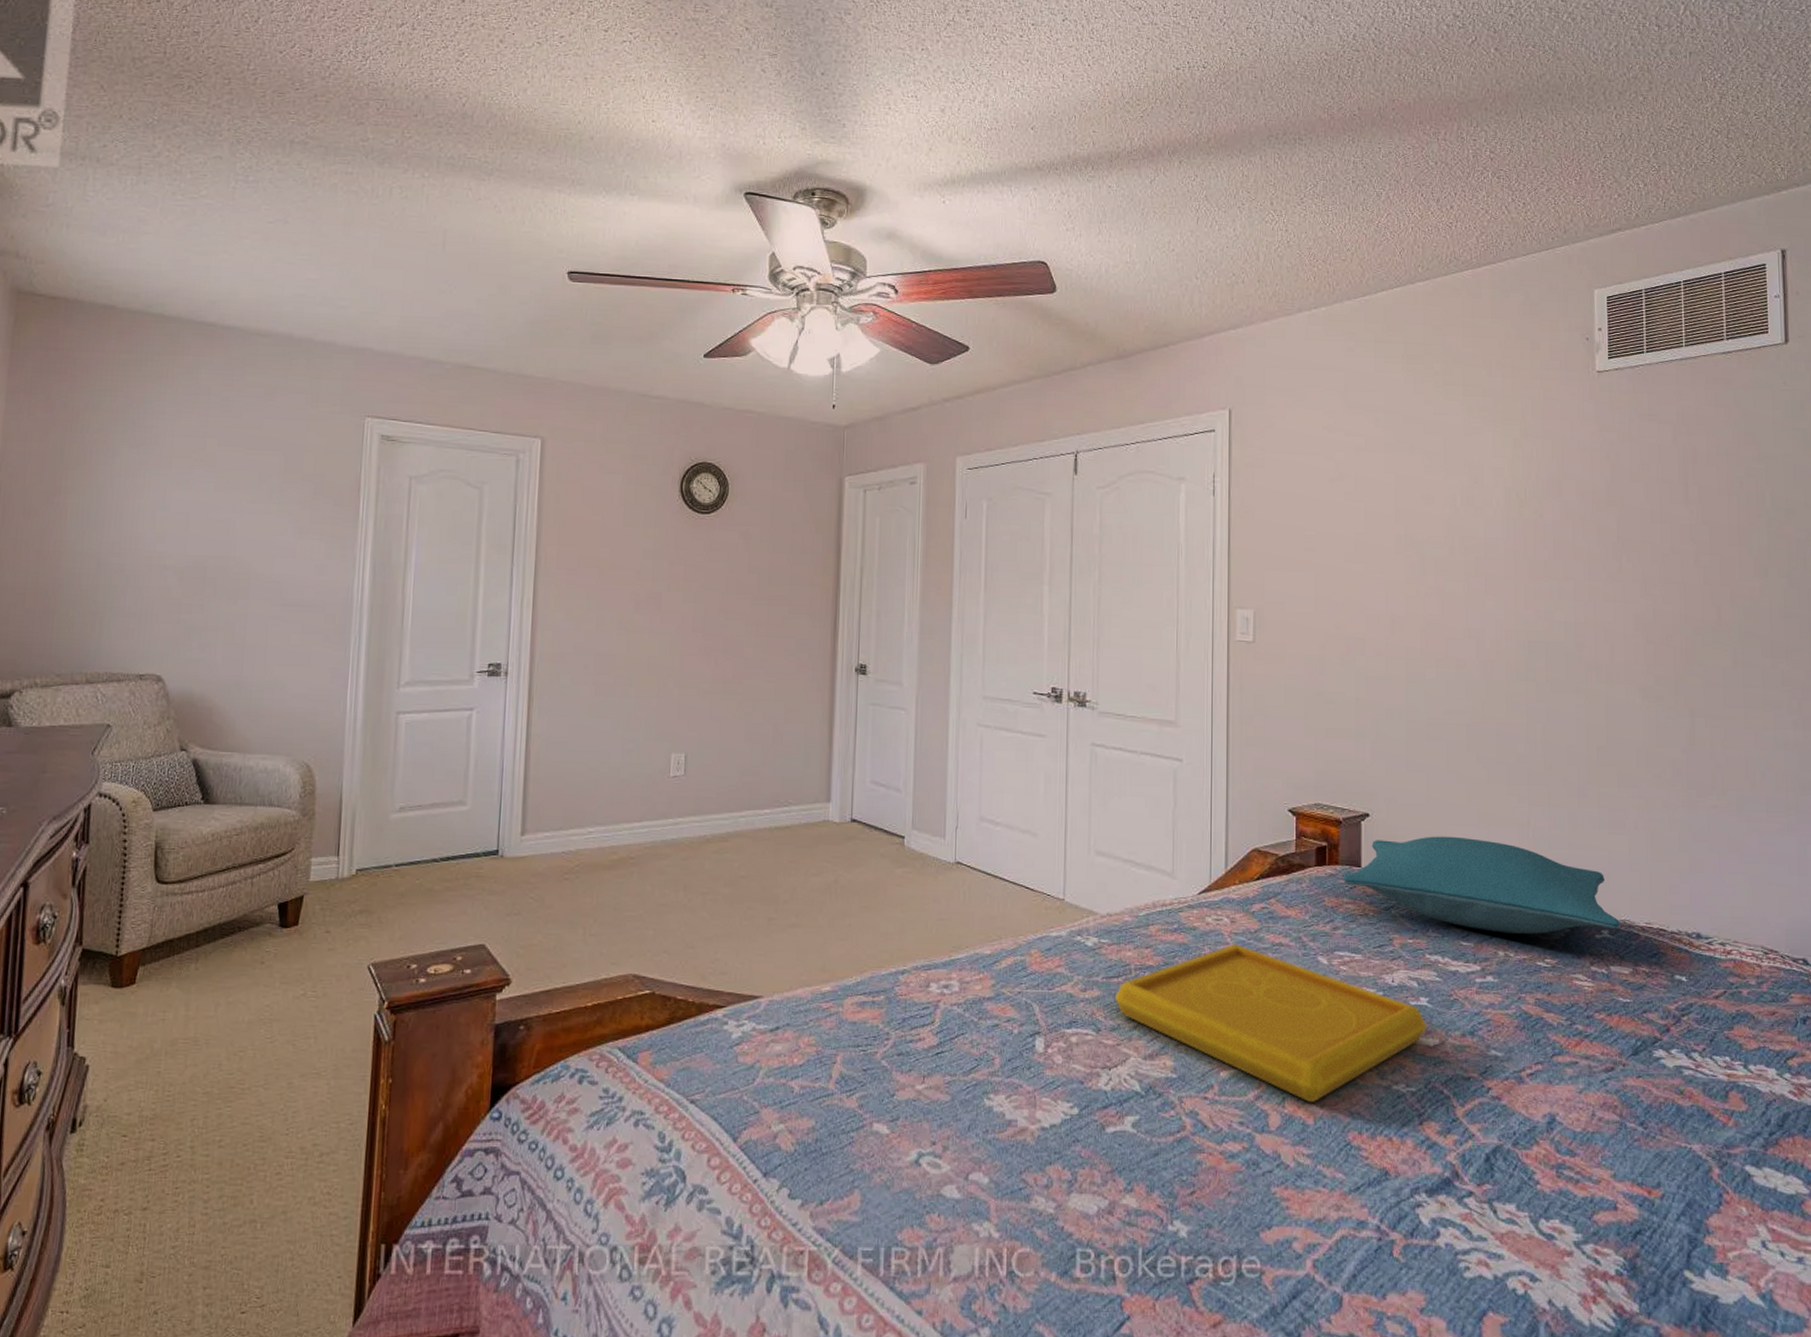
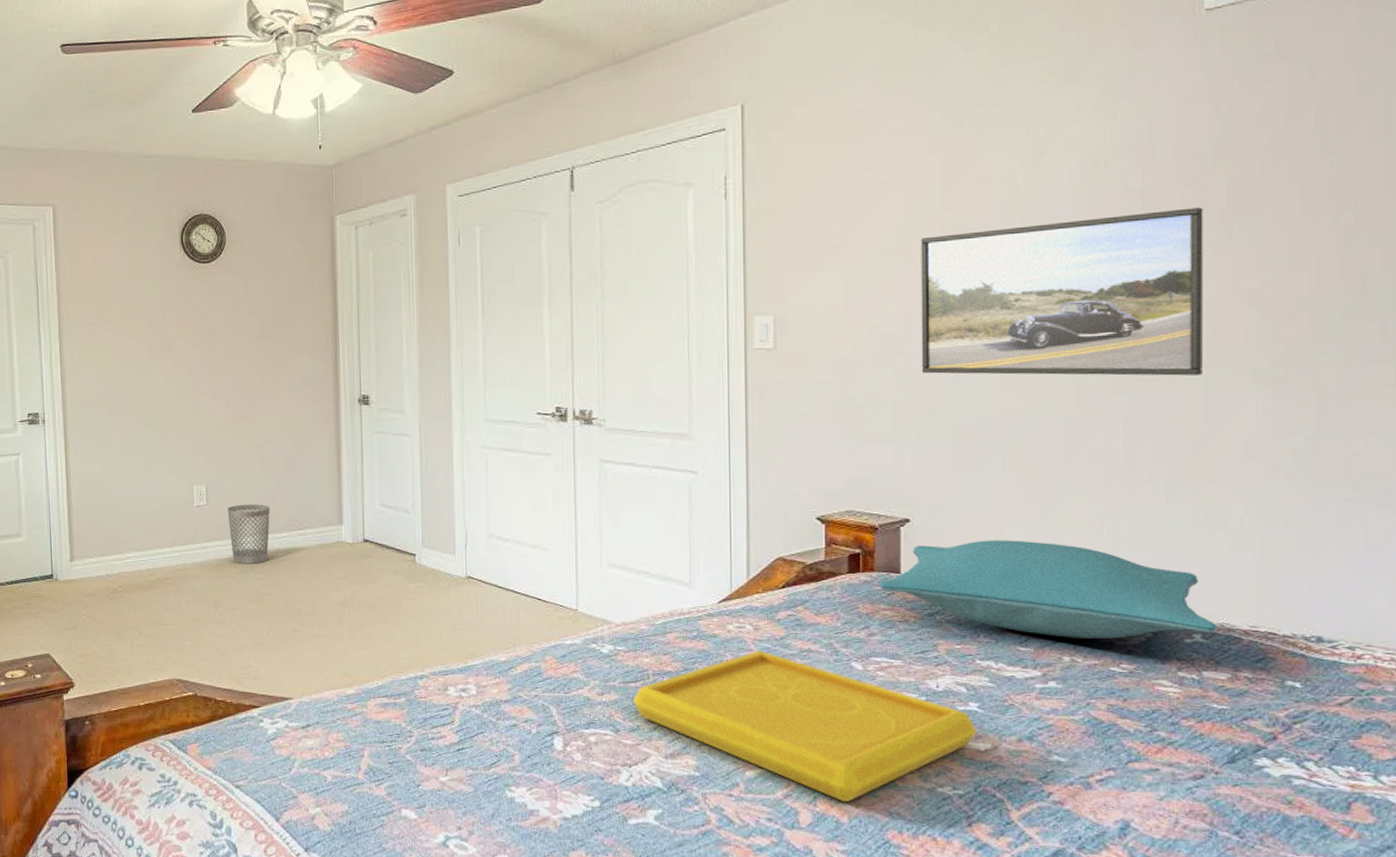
wastebasket: none [706,776,753,843] -> present [227,504,270,564]
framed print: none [1379,539,1603,689] -> present [920,207,1203,376]

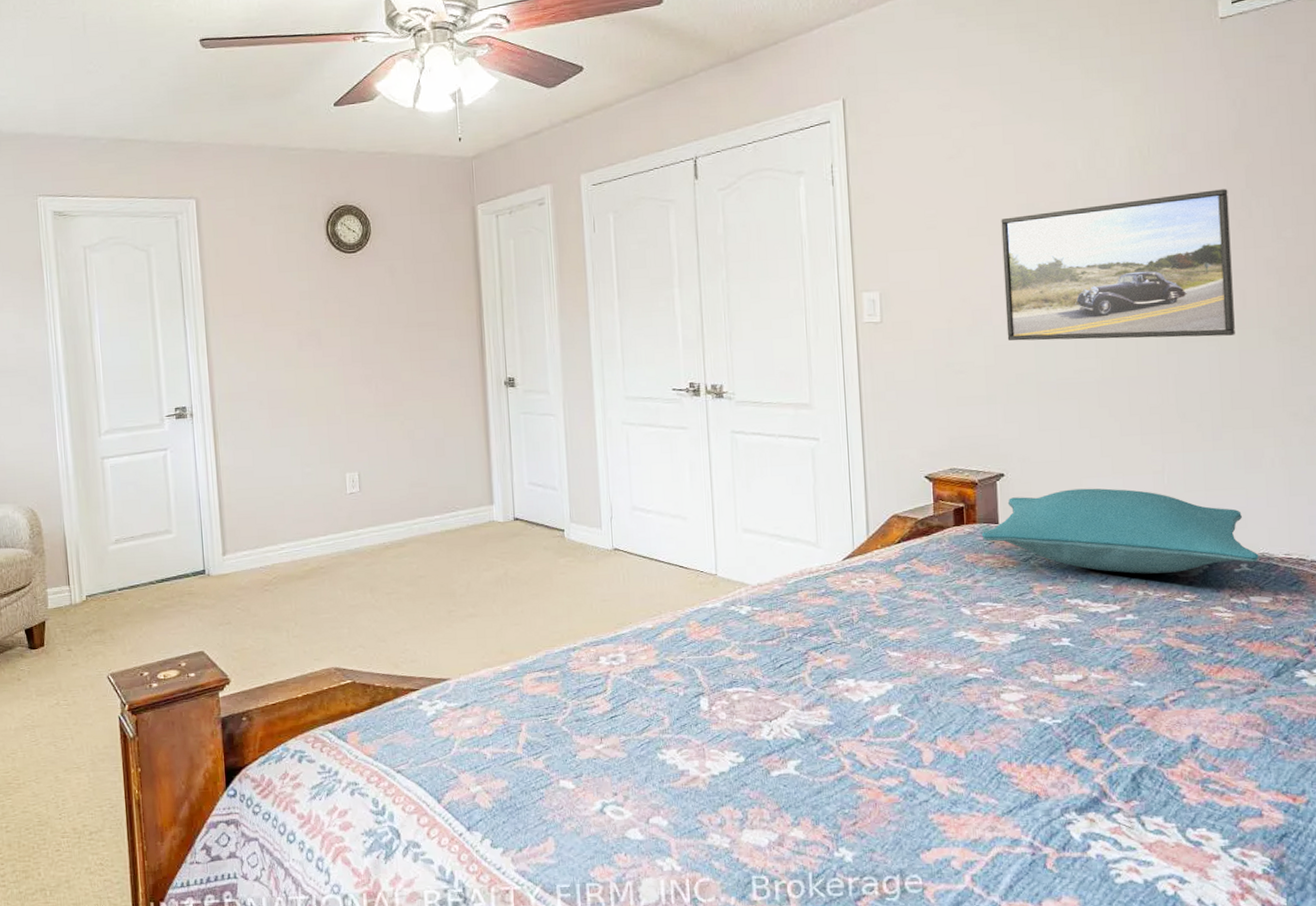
wastebasket: present [227,504,270,564] -> none [380,488,423,548]
serving tray: present [632,651,977,803] -> none [770,603,1070,739]

